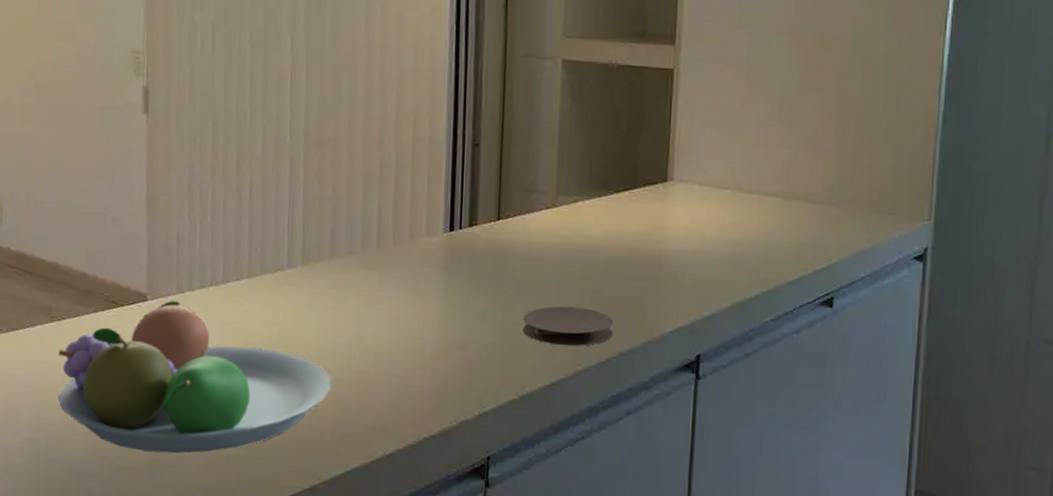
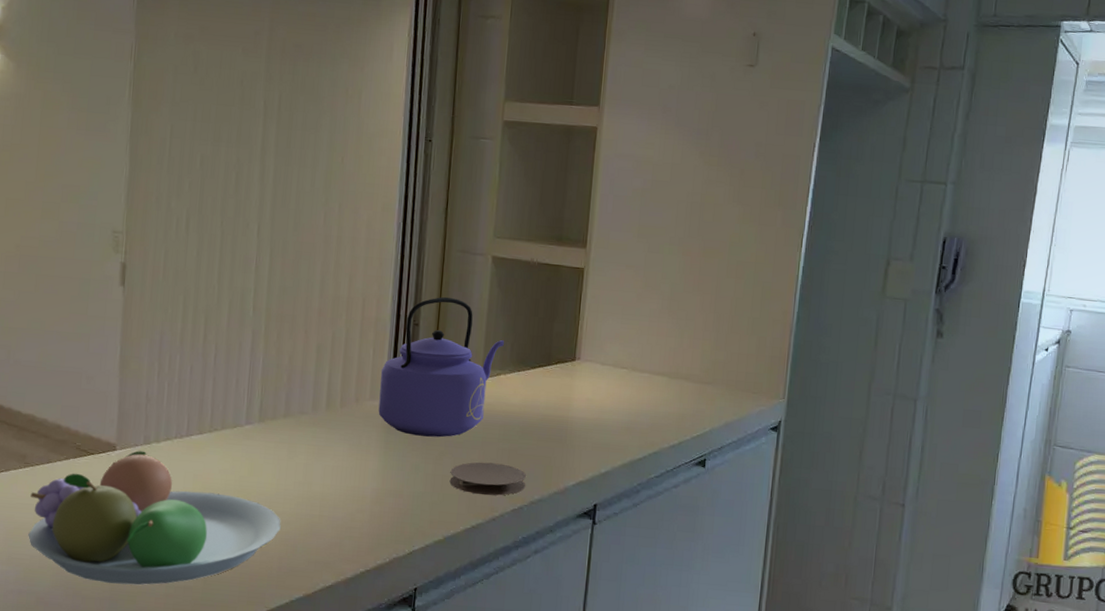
kettle: none [437,110,582,278] -> present [378,296,505,438]

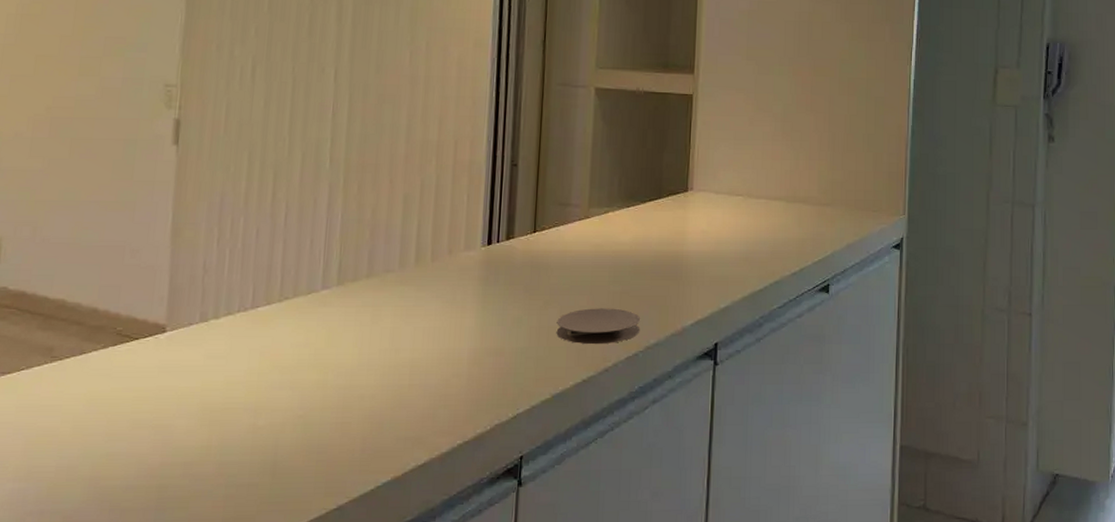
fruit bowl: present [28,451,281,585] -> none [54,330,365,490]
kettle: present [378,296,505,438] -> none [474,133,612,285]

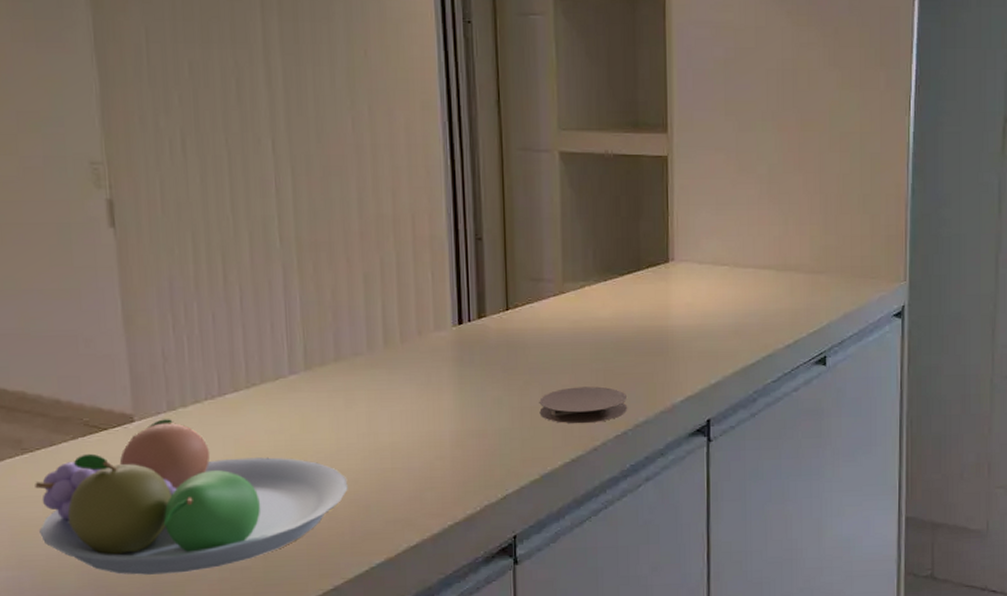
fruit bowl: none [54,330,365,490] -> present [35,419,348,575]

